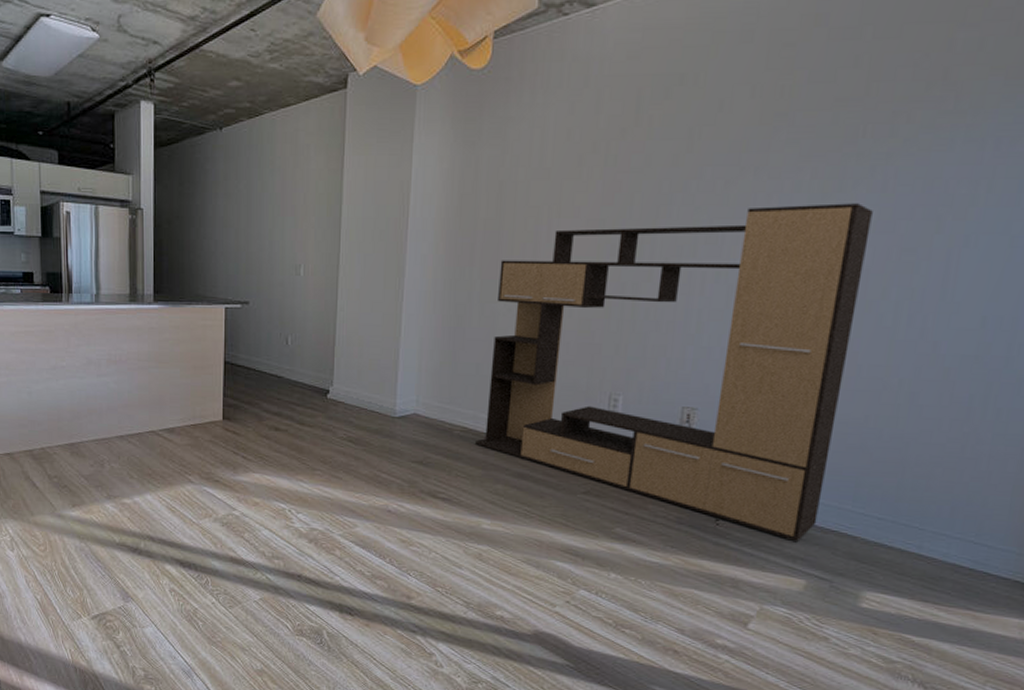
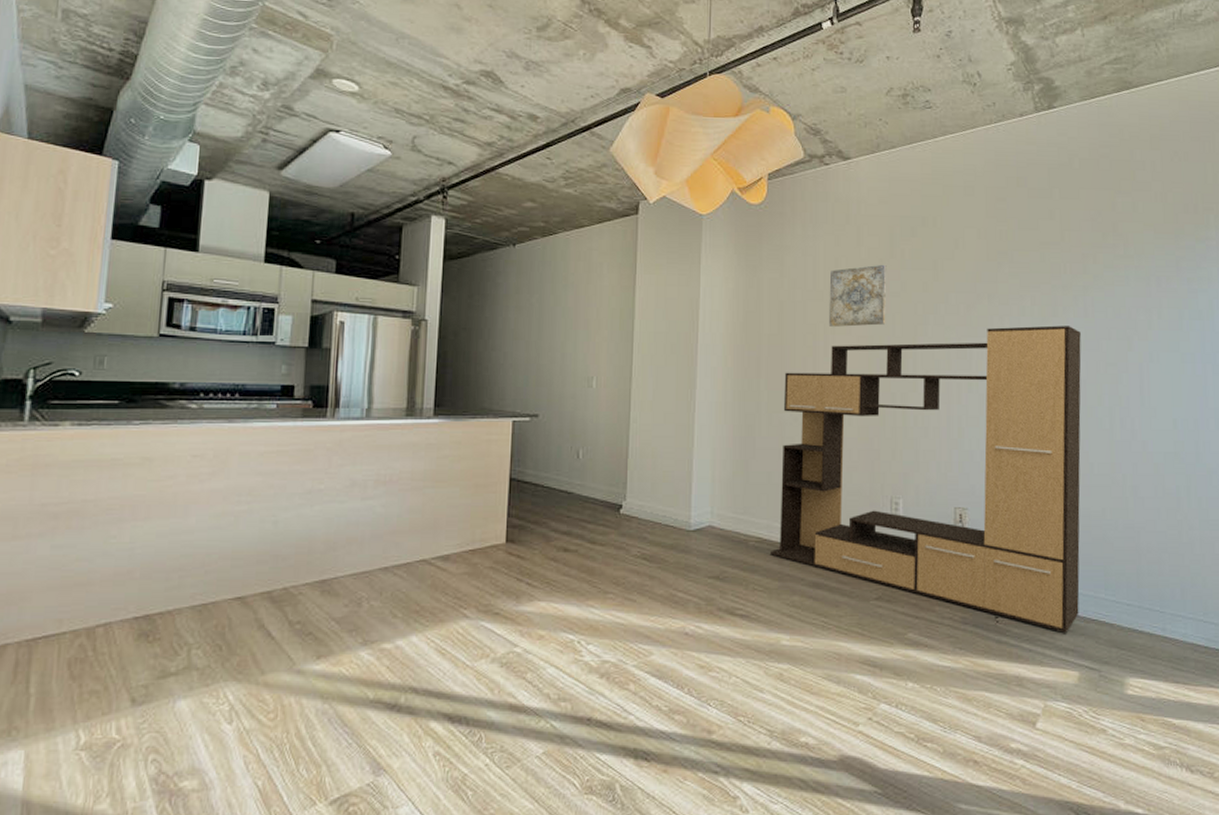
wall art: none [555,134,630,209] -> present [829,264,887,327]

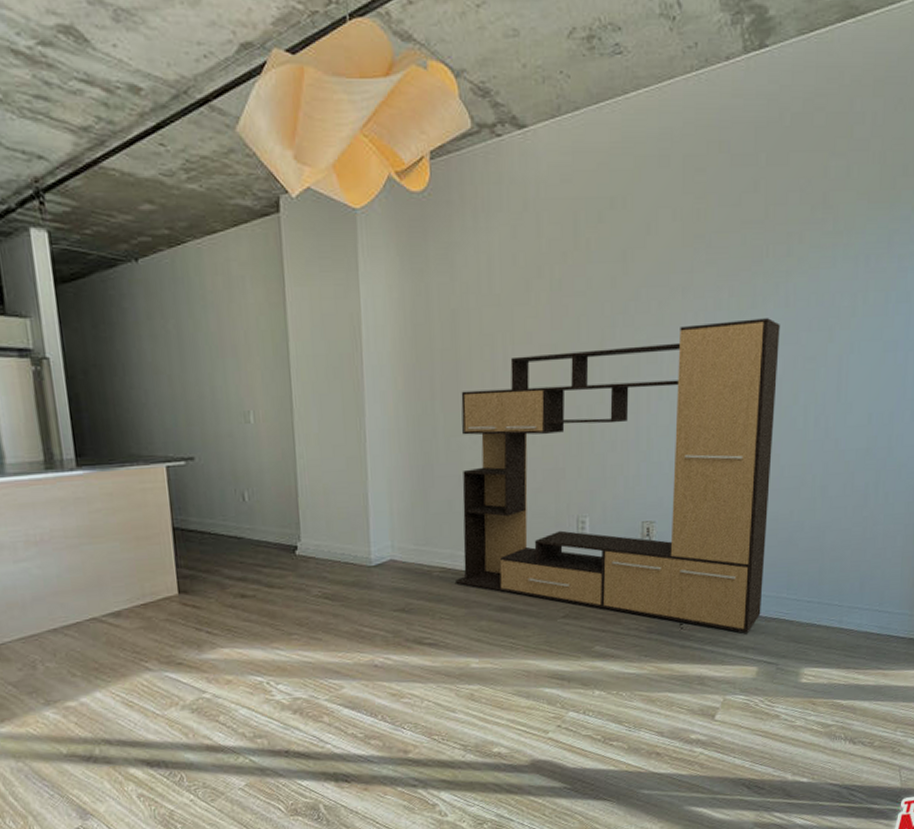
wall art: present [829,264,887,327] -> none [506,258,571,336]

